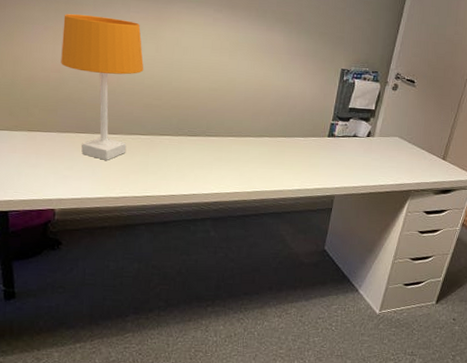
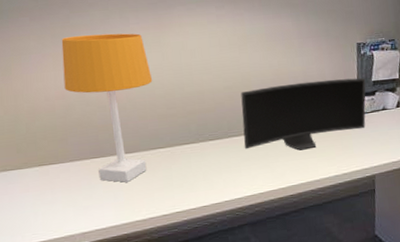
monitor: none [218,95,344,161] -> present [241,77,366,150]

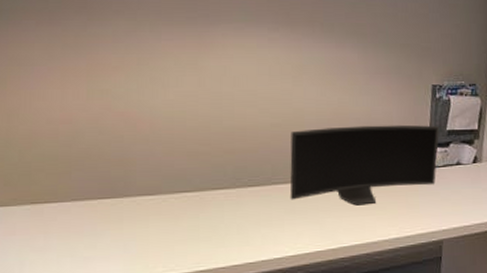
desk lamp: present [61,33,153,183] -> none [73,49,185,231]

